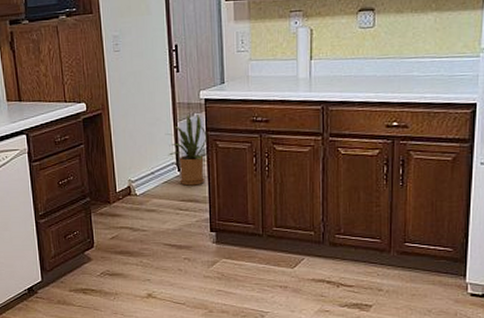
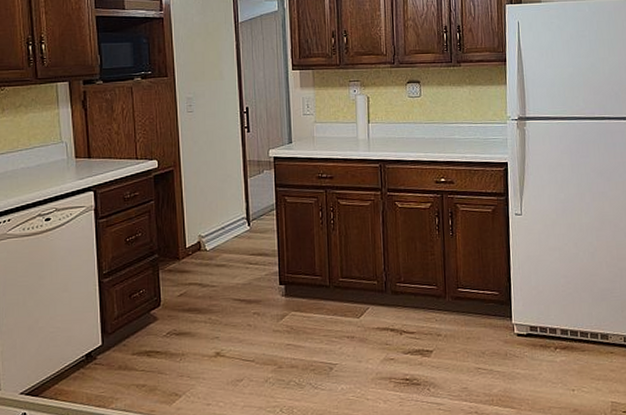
house plant: present [165,113,207,186] -> none [235,170,276,240]

